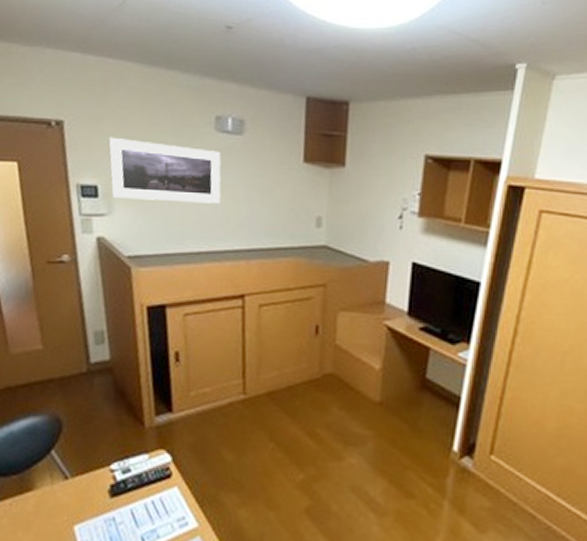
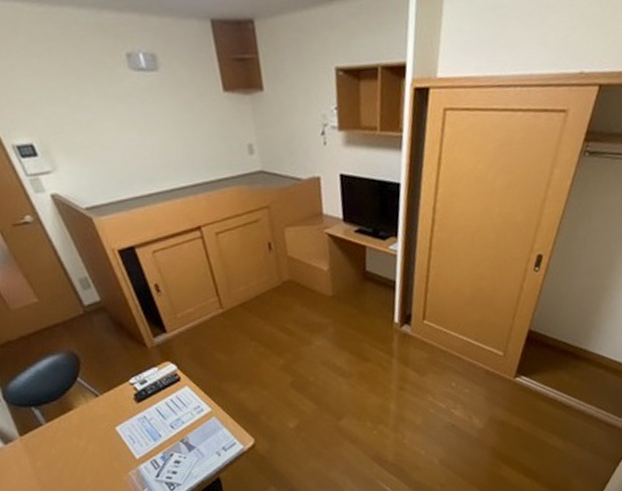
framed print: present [108,137,221,204] -> none [26,90,155,154]

